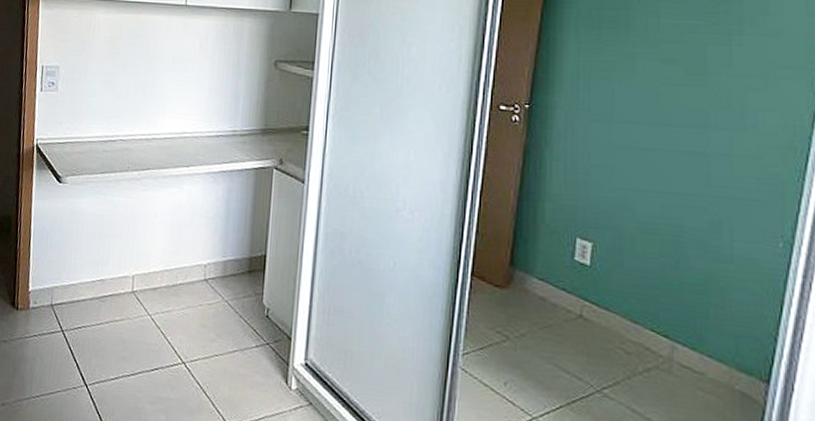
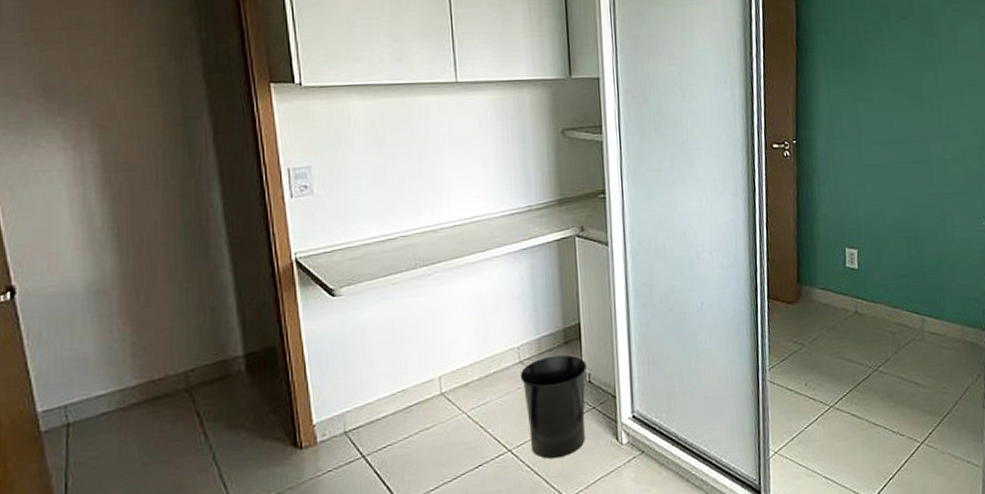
waste bin: none [202,280,268,385] -> present [519,354,588,459]

